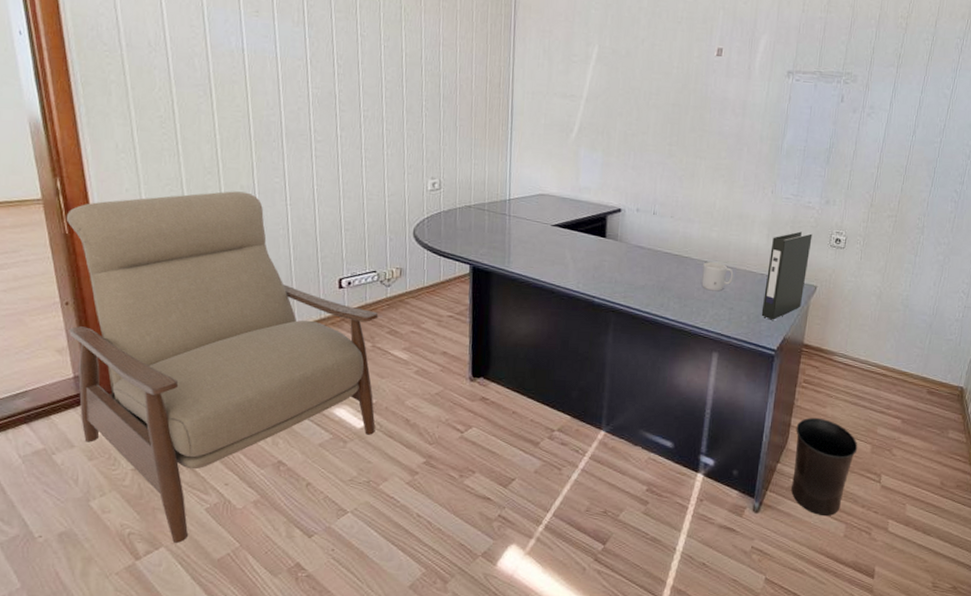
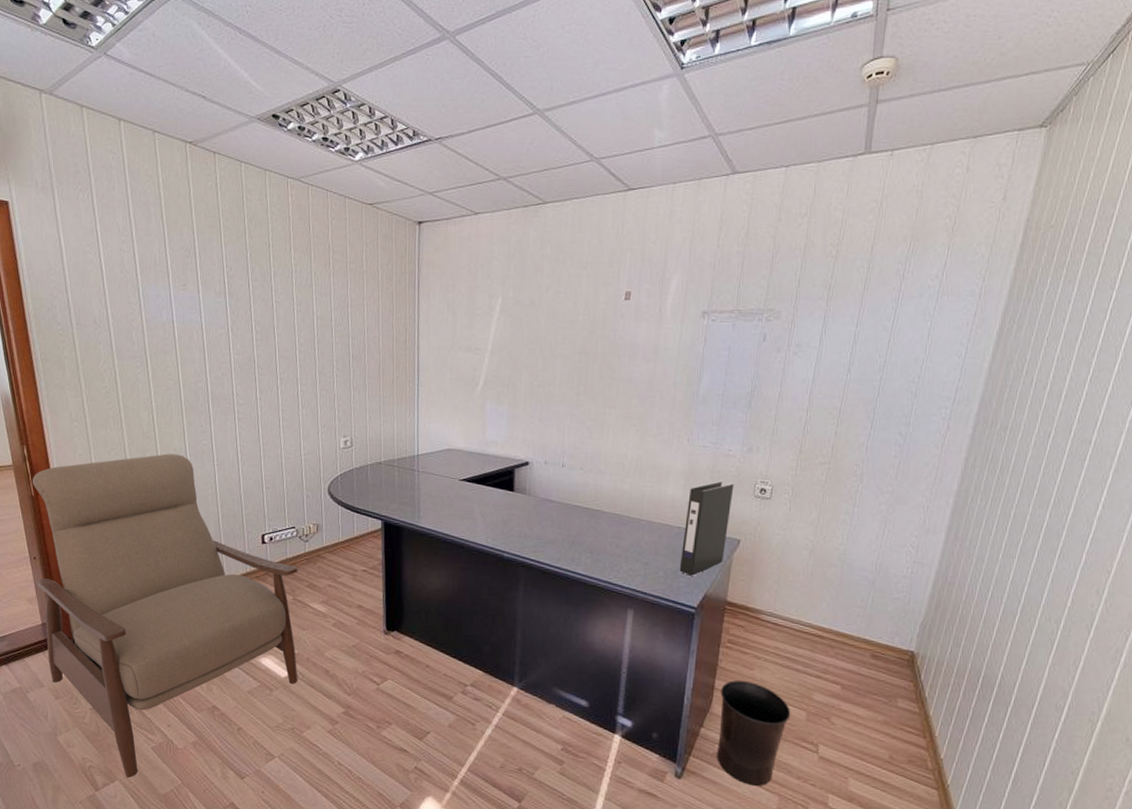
mug: present [701,262,734,292] -> none [614,515,648,546]

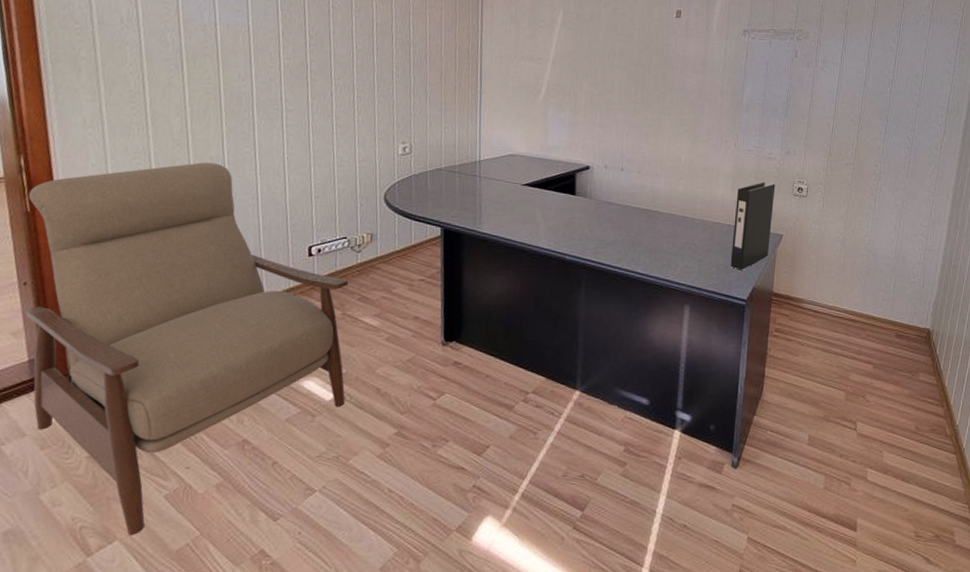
waste bin: present [717,680,791,786] -> none [769,366,832,467]

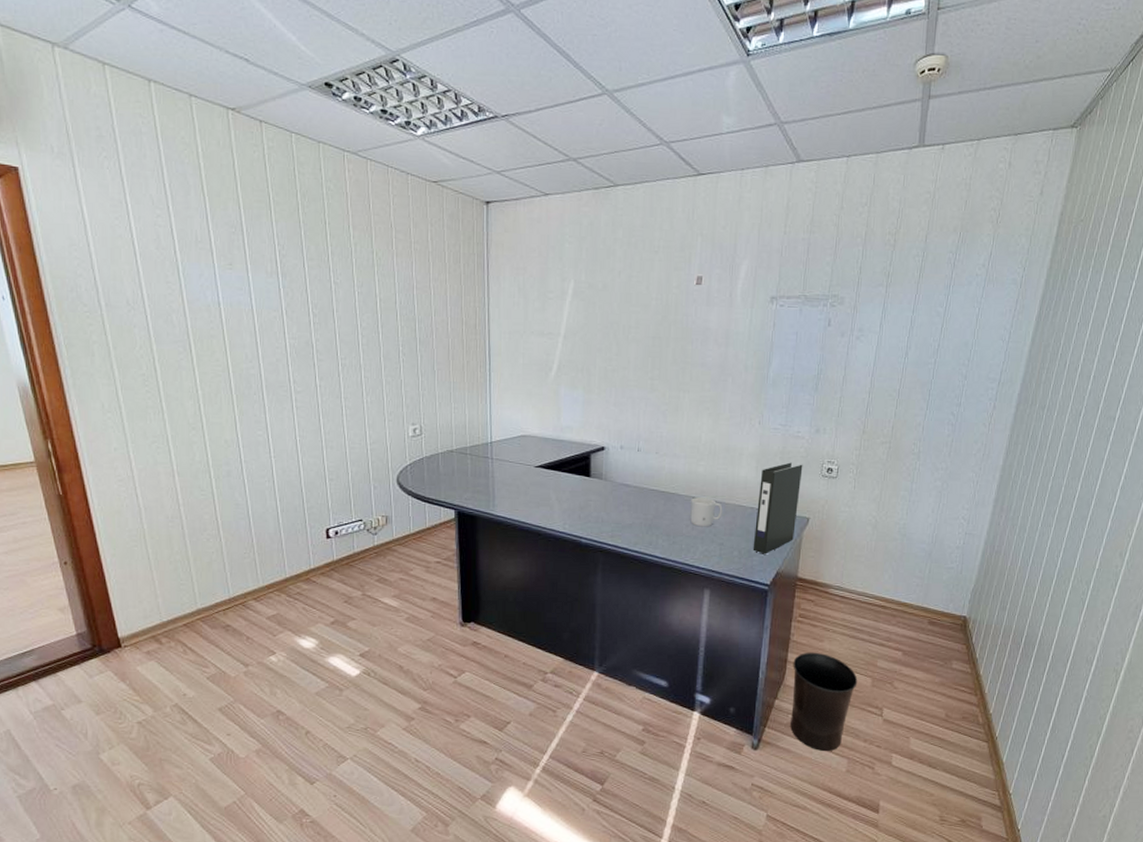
chair: present [26,162,349,535] -> none [60,446,370,792]
mug: none [671,215,702,244] -> present [690,497,723,527]
waste bin: none [769,366,832,467] -> present [790,652,858,751]

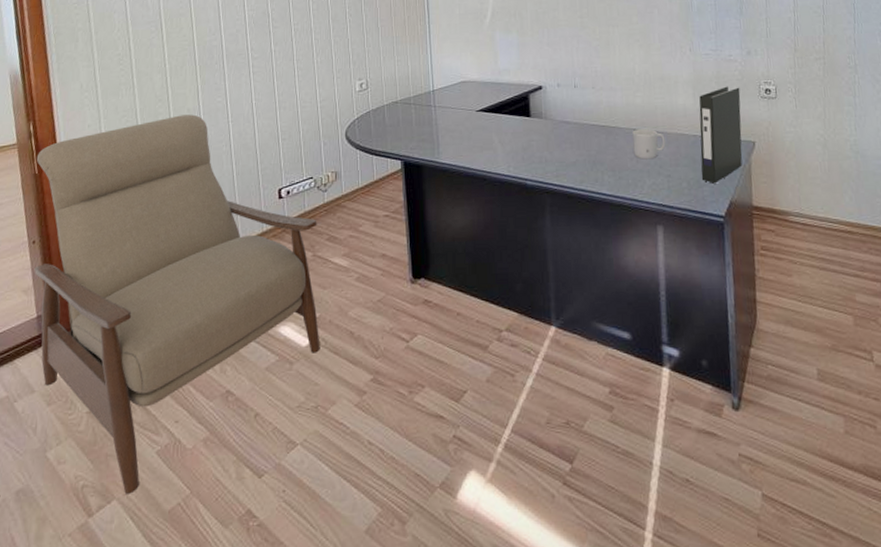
chair: none [60,446,370,792] -> present [34,114,320,494]
waste bin: present [790,652,858,751] -> none [763,289,838,408]

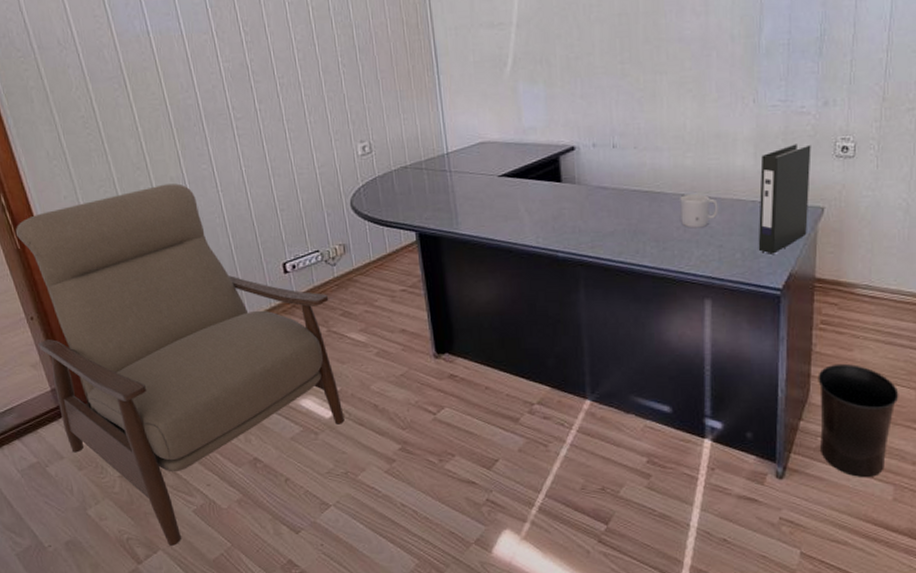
waste bin: none [763,289,838,408] -> present [818,363,899,477]

